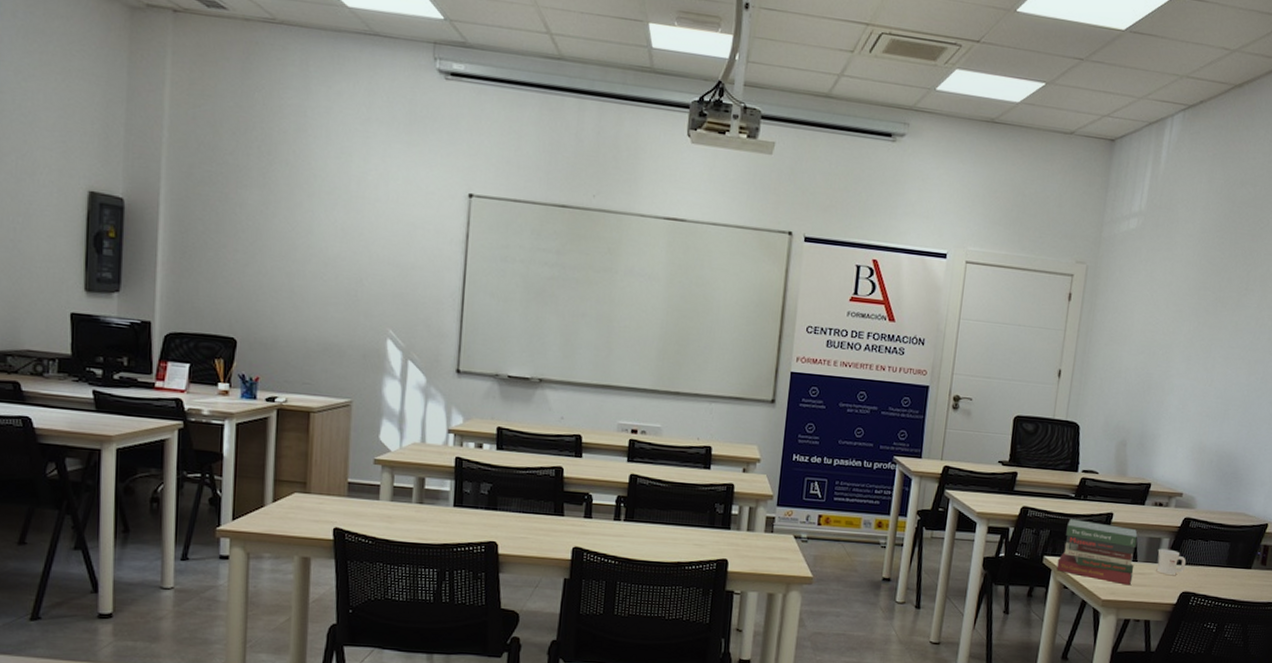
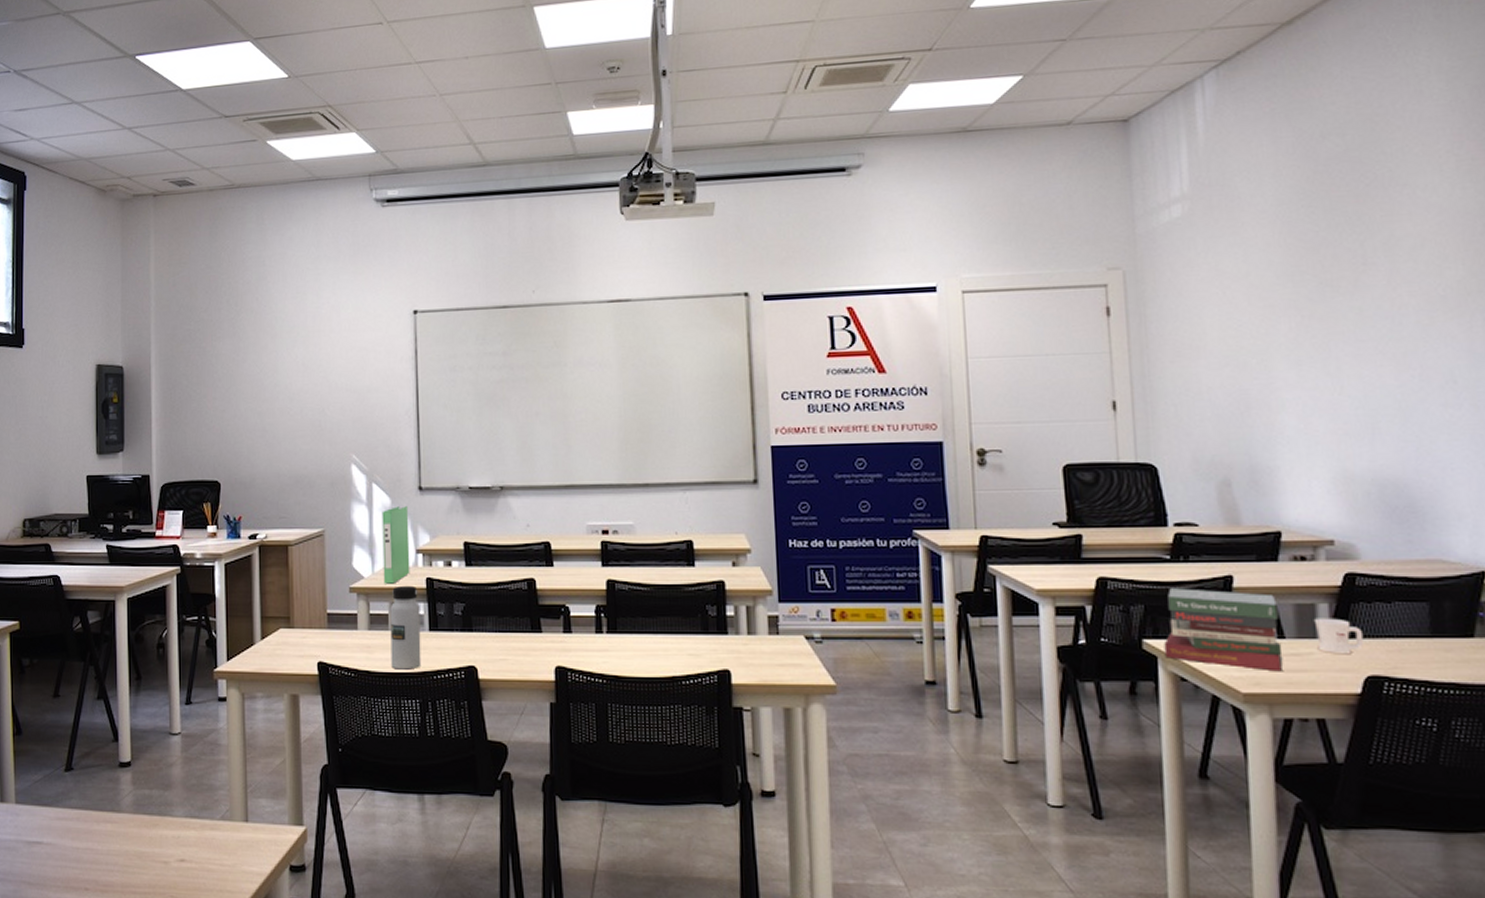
binder: none [411,386,444,460] -> present [382,506,410,584]
water bottle: none [411,462,446,541] -> present [390,585,422,670]

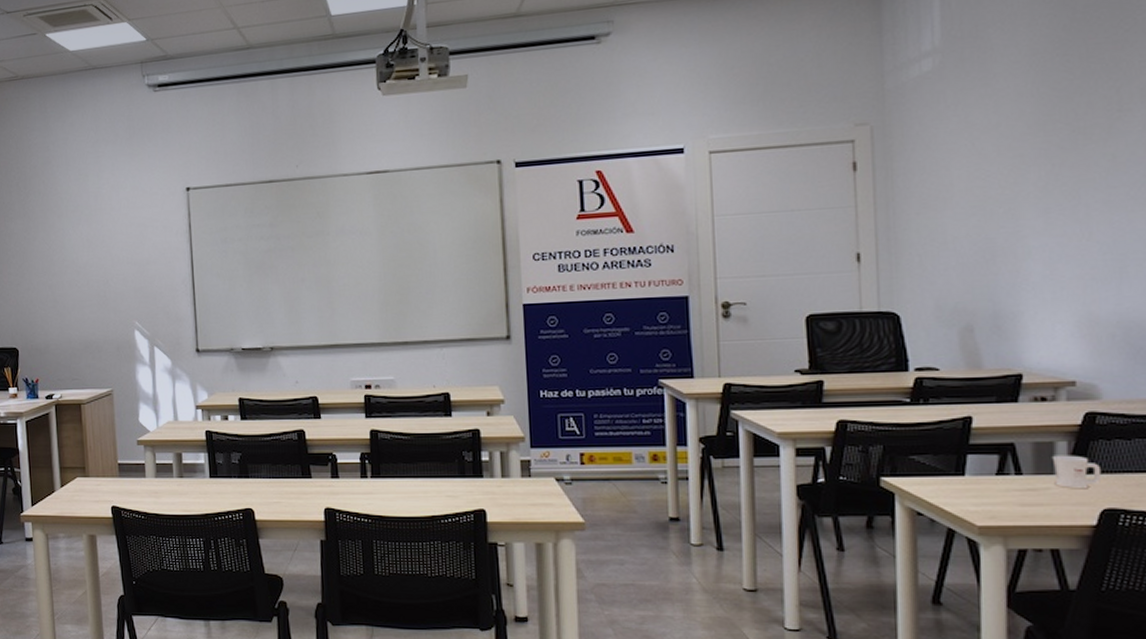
binder: present [382,506,410,584] -> none [163,367,191,437]
water bottle: present [390,585,422,670] -> none [174,438,204,512]
books: present [1163,588,1283,672] -> none [901,429,1020,506]

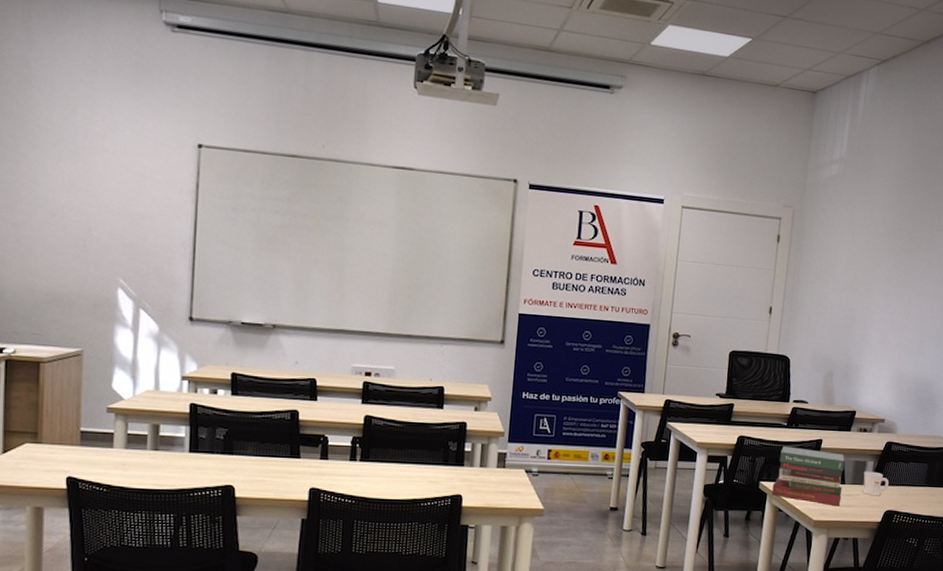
books: none [901,429,1020,506] -> present [771,446,845,507]

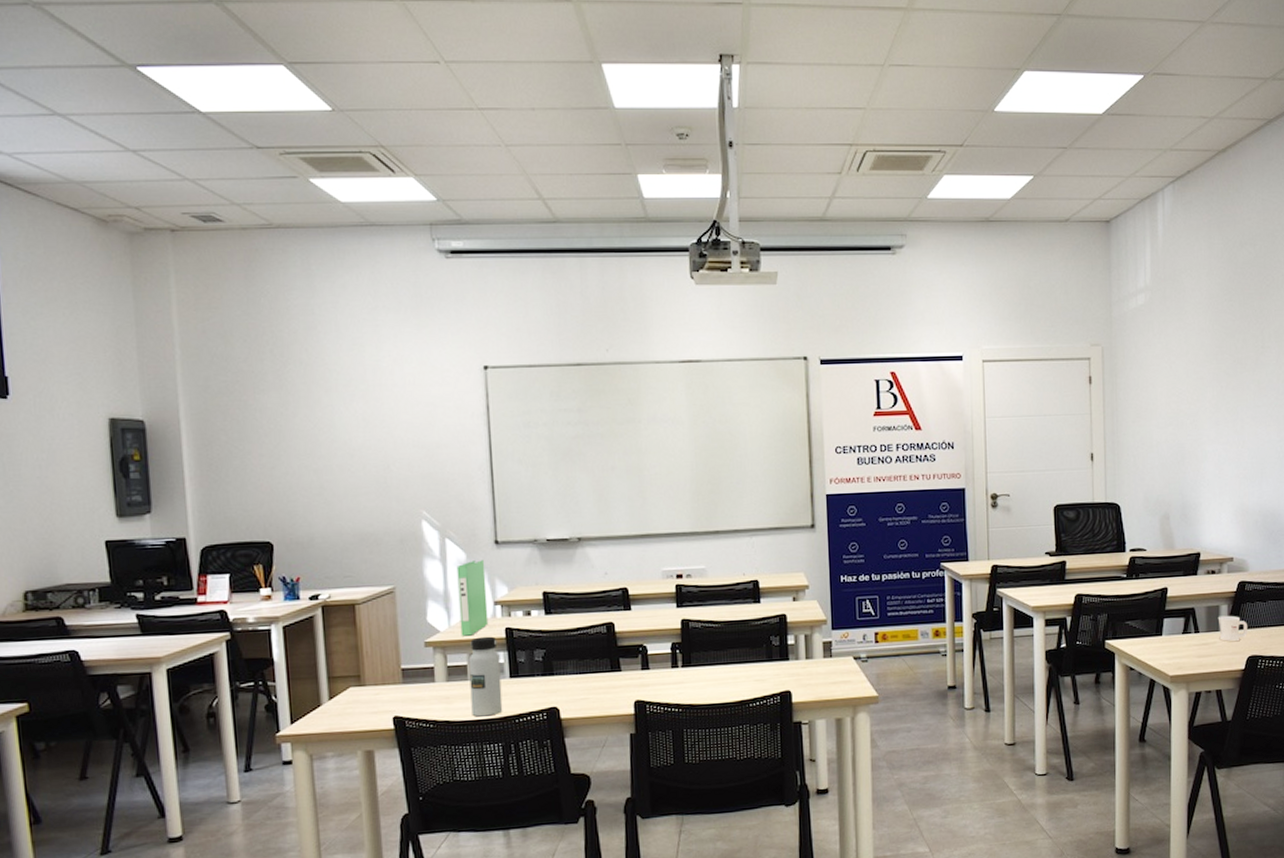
binder: none [144,334,177,407] -> present [456,560,489,636]
water bottle: none [147,409,181,487] -> present [468,636,503,717]
books: present [771,446,845,507] -> none [1119,599,1197,658]

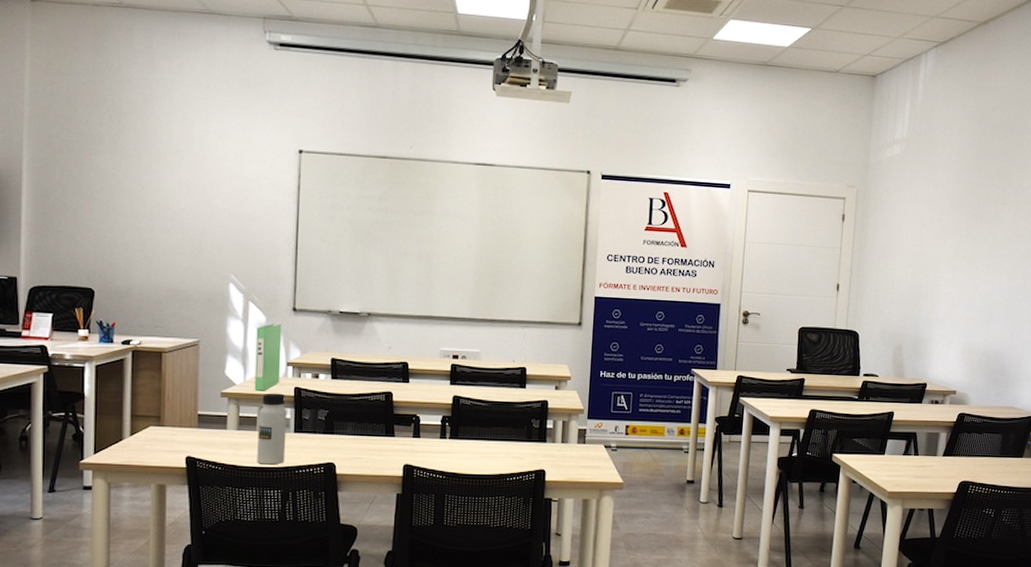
mug: present [1218,615,1248,642] -> none [936,442,963,467]

